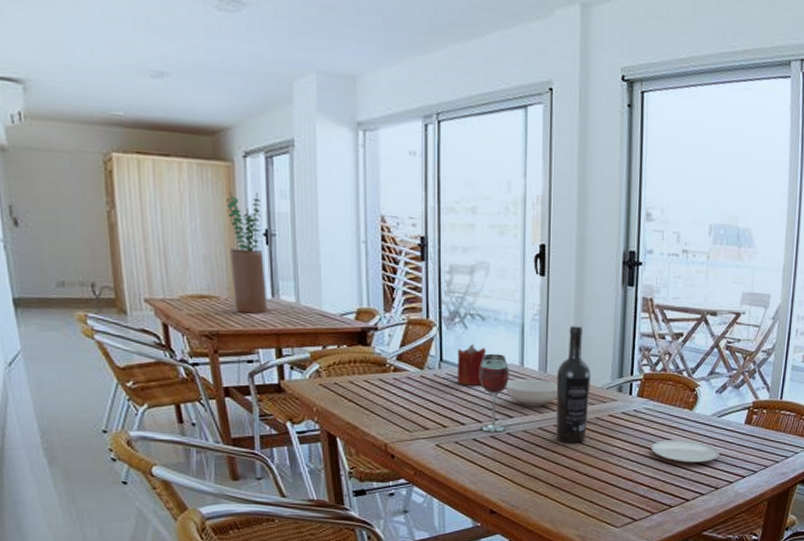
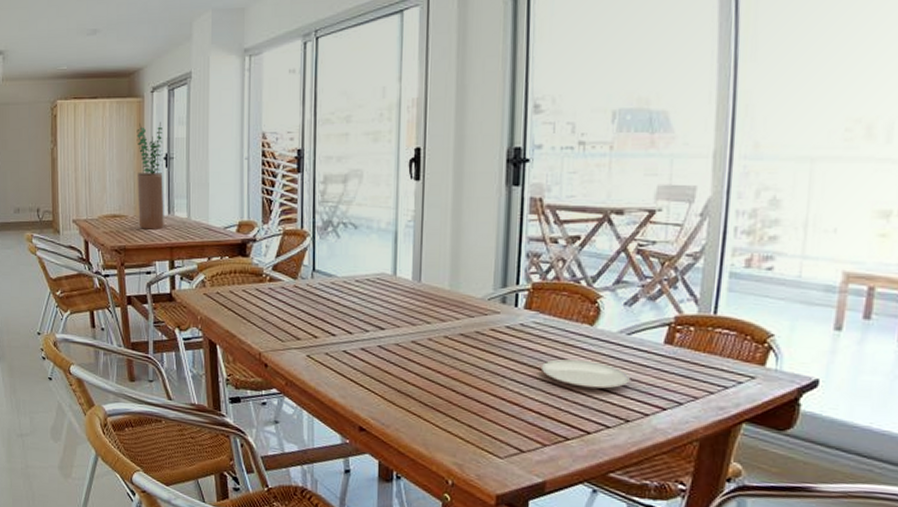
candle: present [456,344,486,386] -> none [328,253,358,296]
wineglass: present [479,353,509,433] -> none [350,262,382,345]
bowl: present [505,379,558,407] -> none [376,289,433,319]
wine bottle: present [555,324,591,444] -> none [430,230,470,360]

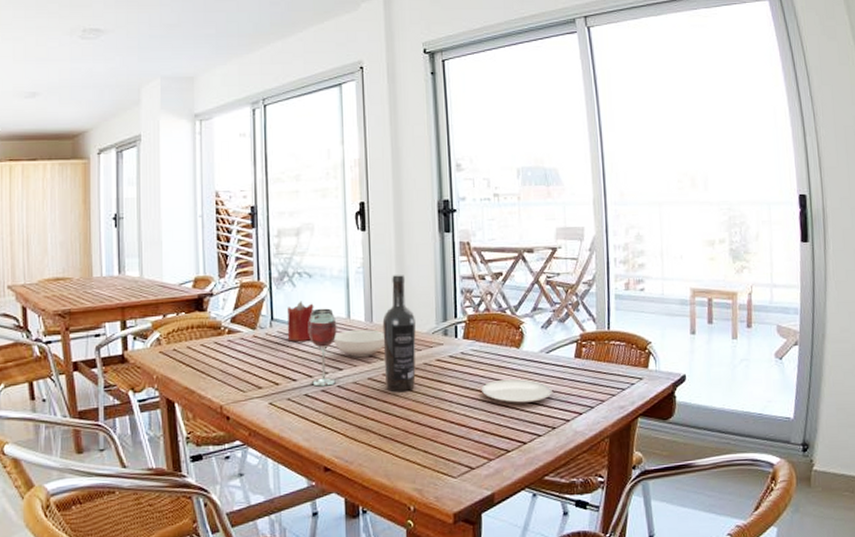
vase: present [136,122,164,230] -> none [82,183,114,291]
candle: none [328,253,358,296] -> present [287,301,314,342]
wineglass: none [350,262,382,345] -> present [308,308,337,387]
bowl: none [376,289,433,319] -> present [333,329,385,358]
wine bottle: none [430,230,470,360] -> present [382,274,416,392]

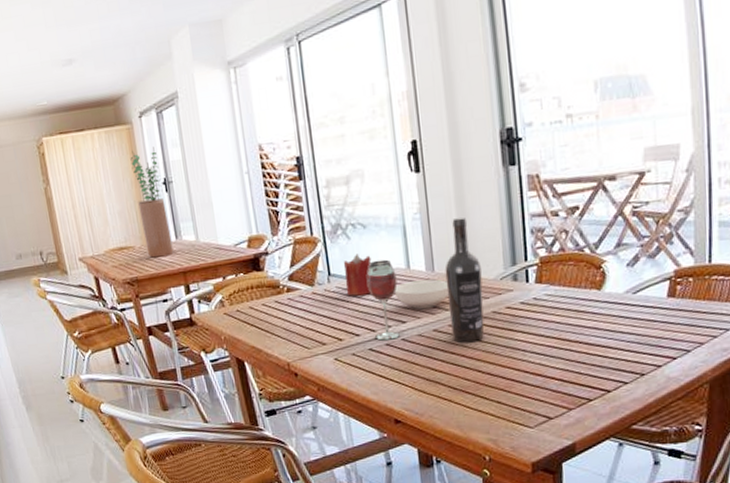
vase: none [82,183,114,291] -> present [130,147,174,258]
plate: present [482,379,552,403] -> none [558,323,640,350]

